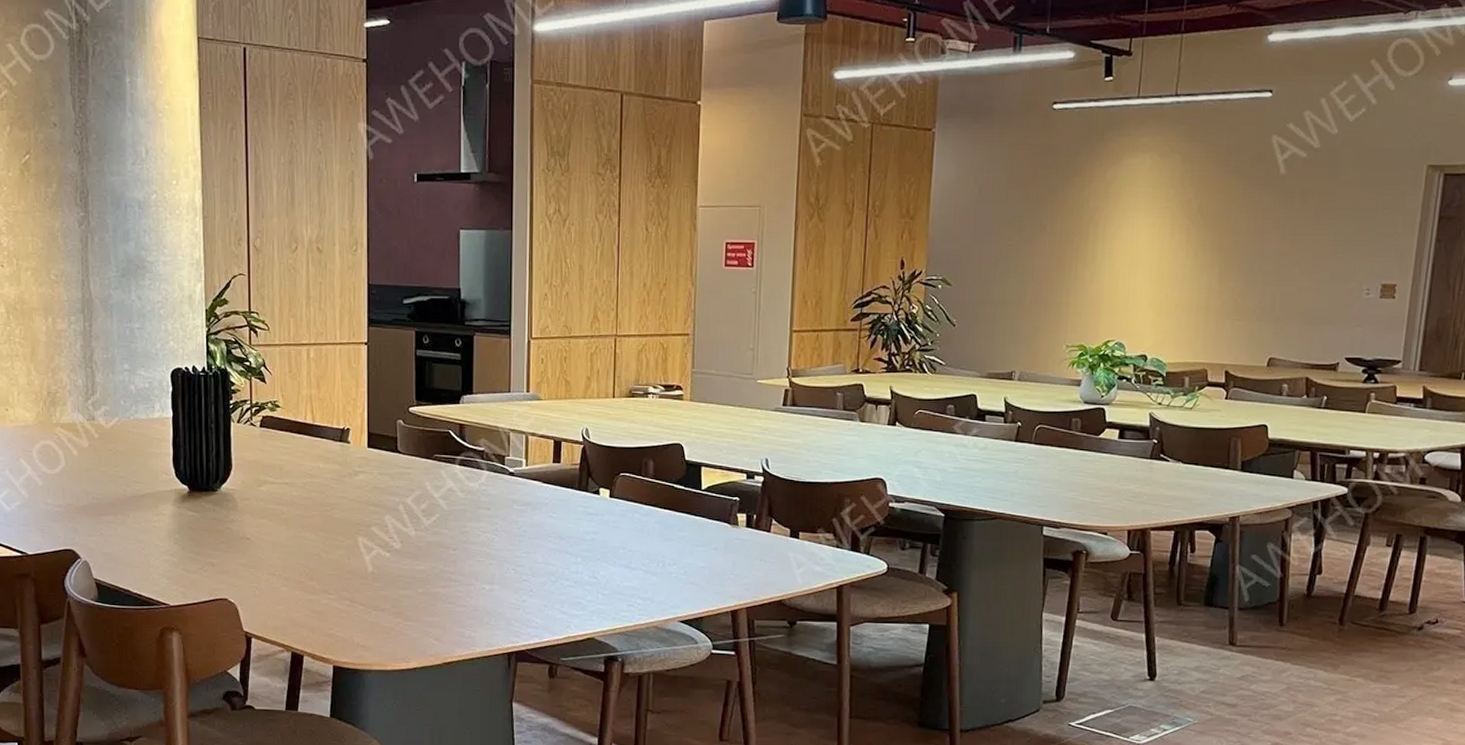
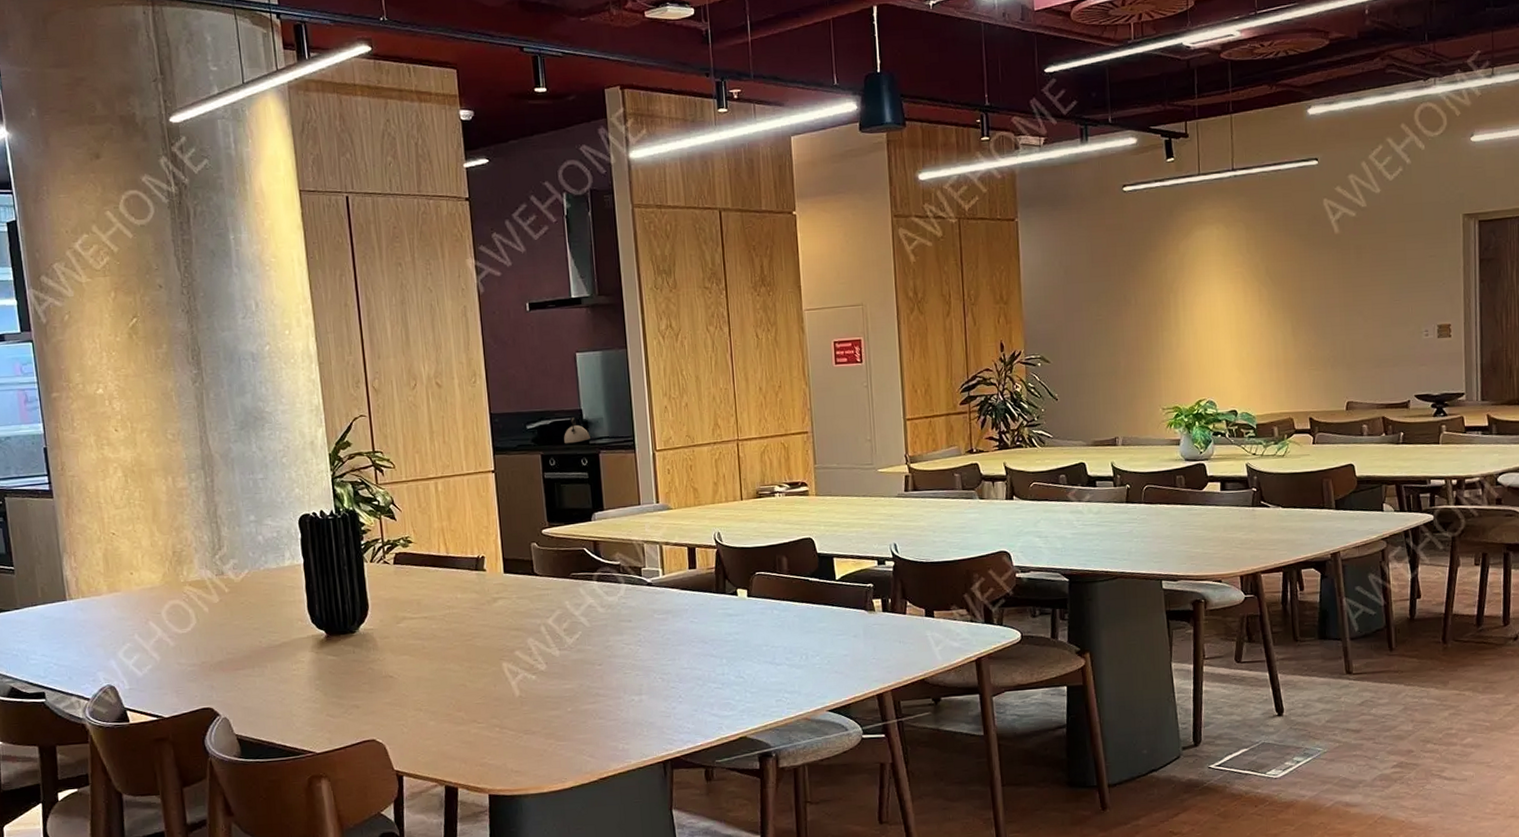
kettle: none [440,296,466,323] -> present [564,417,590,444]

